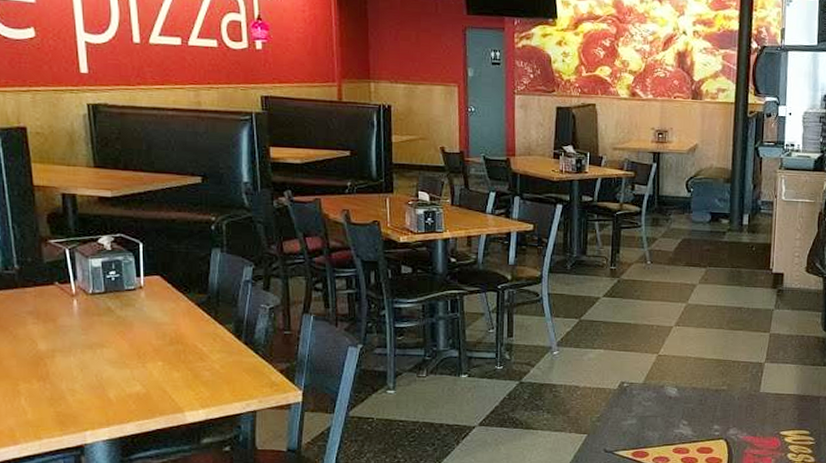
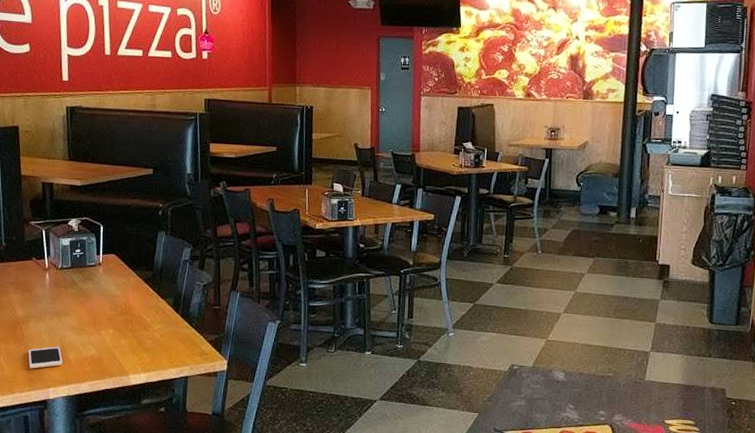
cell phone: none [56,383,101,411] -> present [28,346,63,369]

